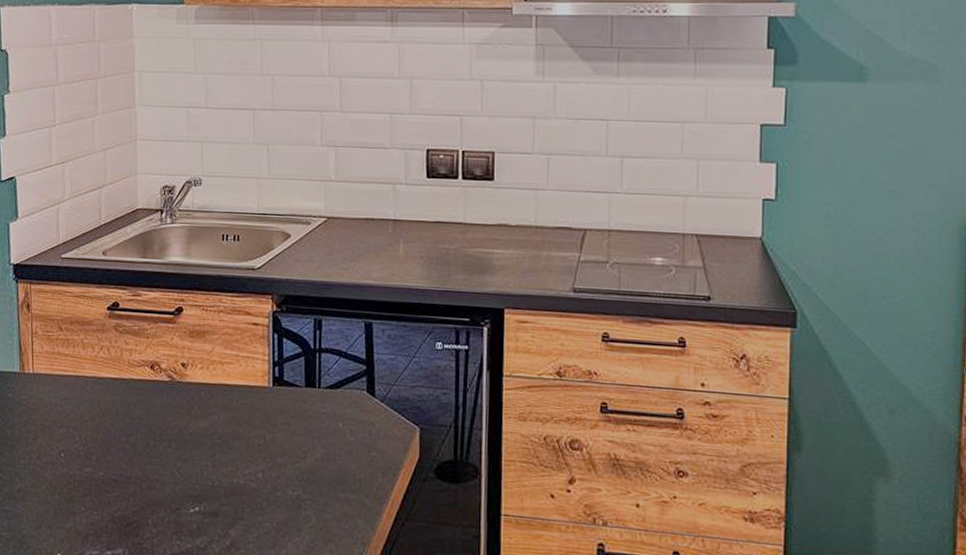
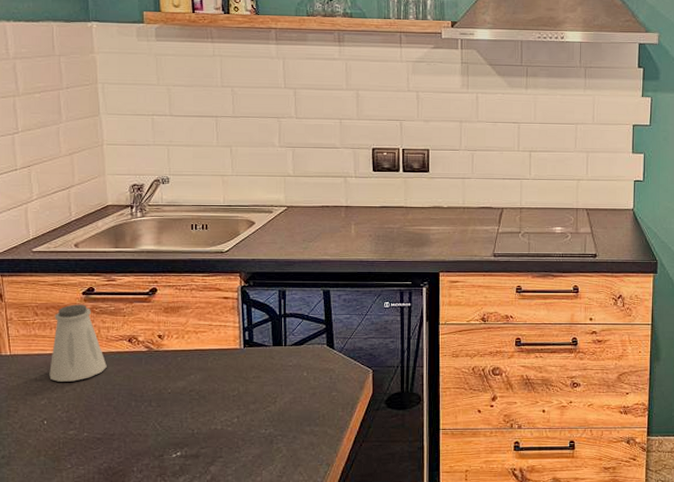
saltshaker: none [69,320,127,410] -> present [49,304,107,382]

